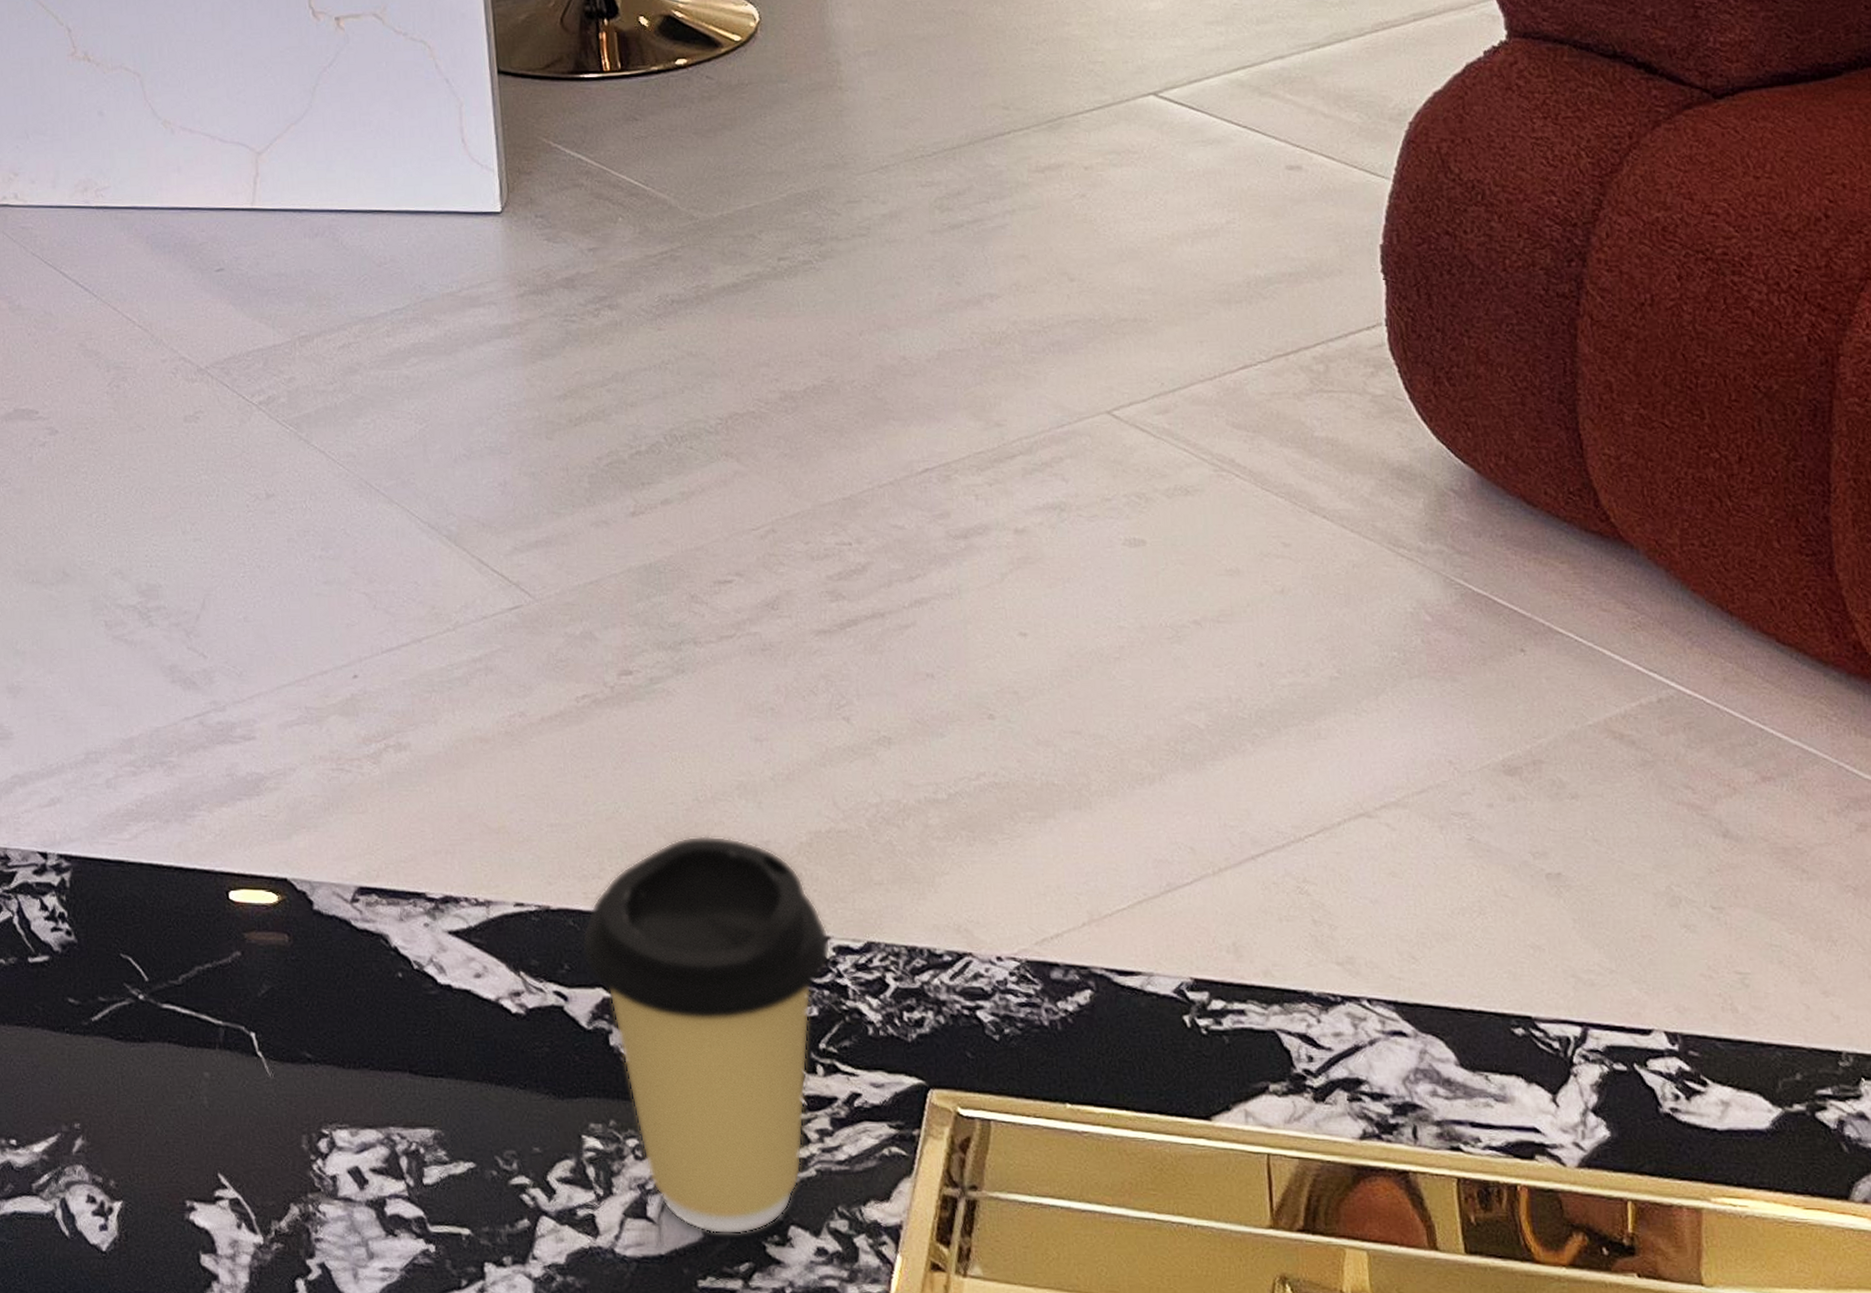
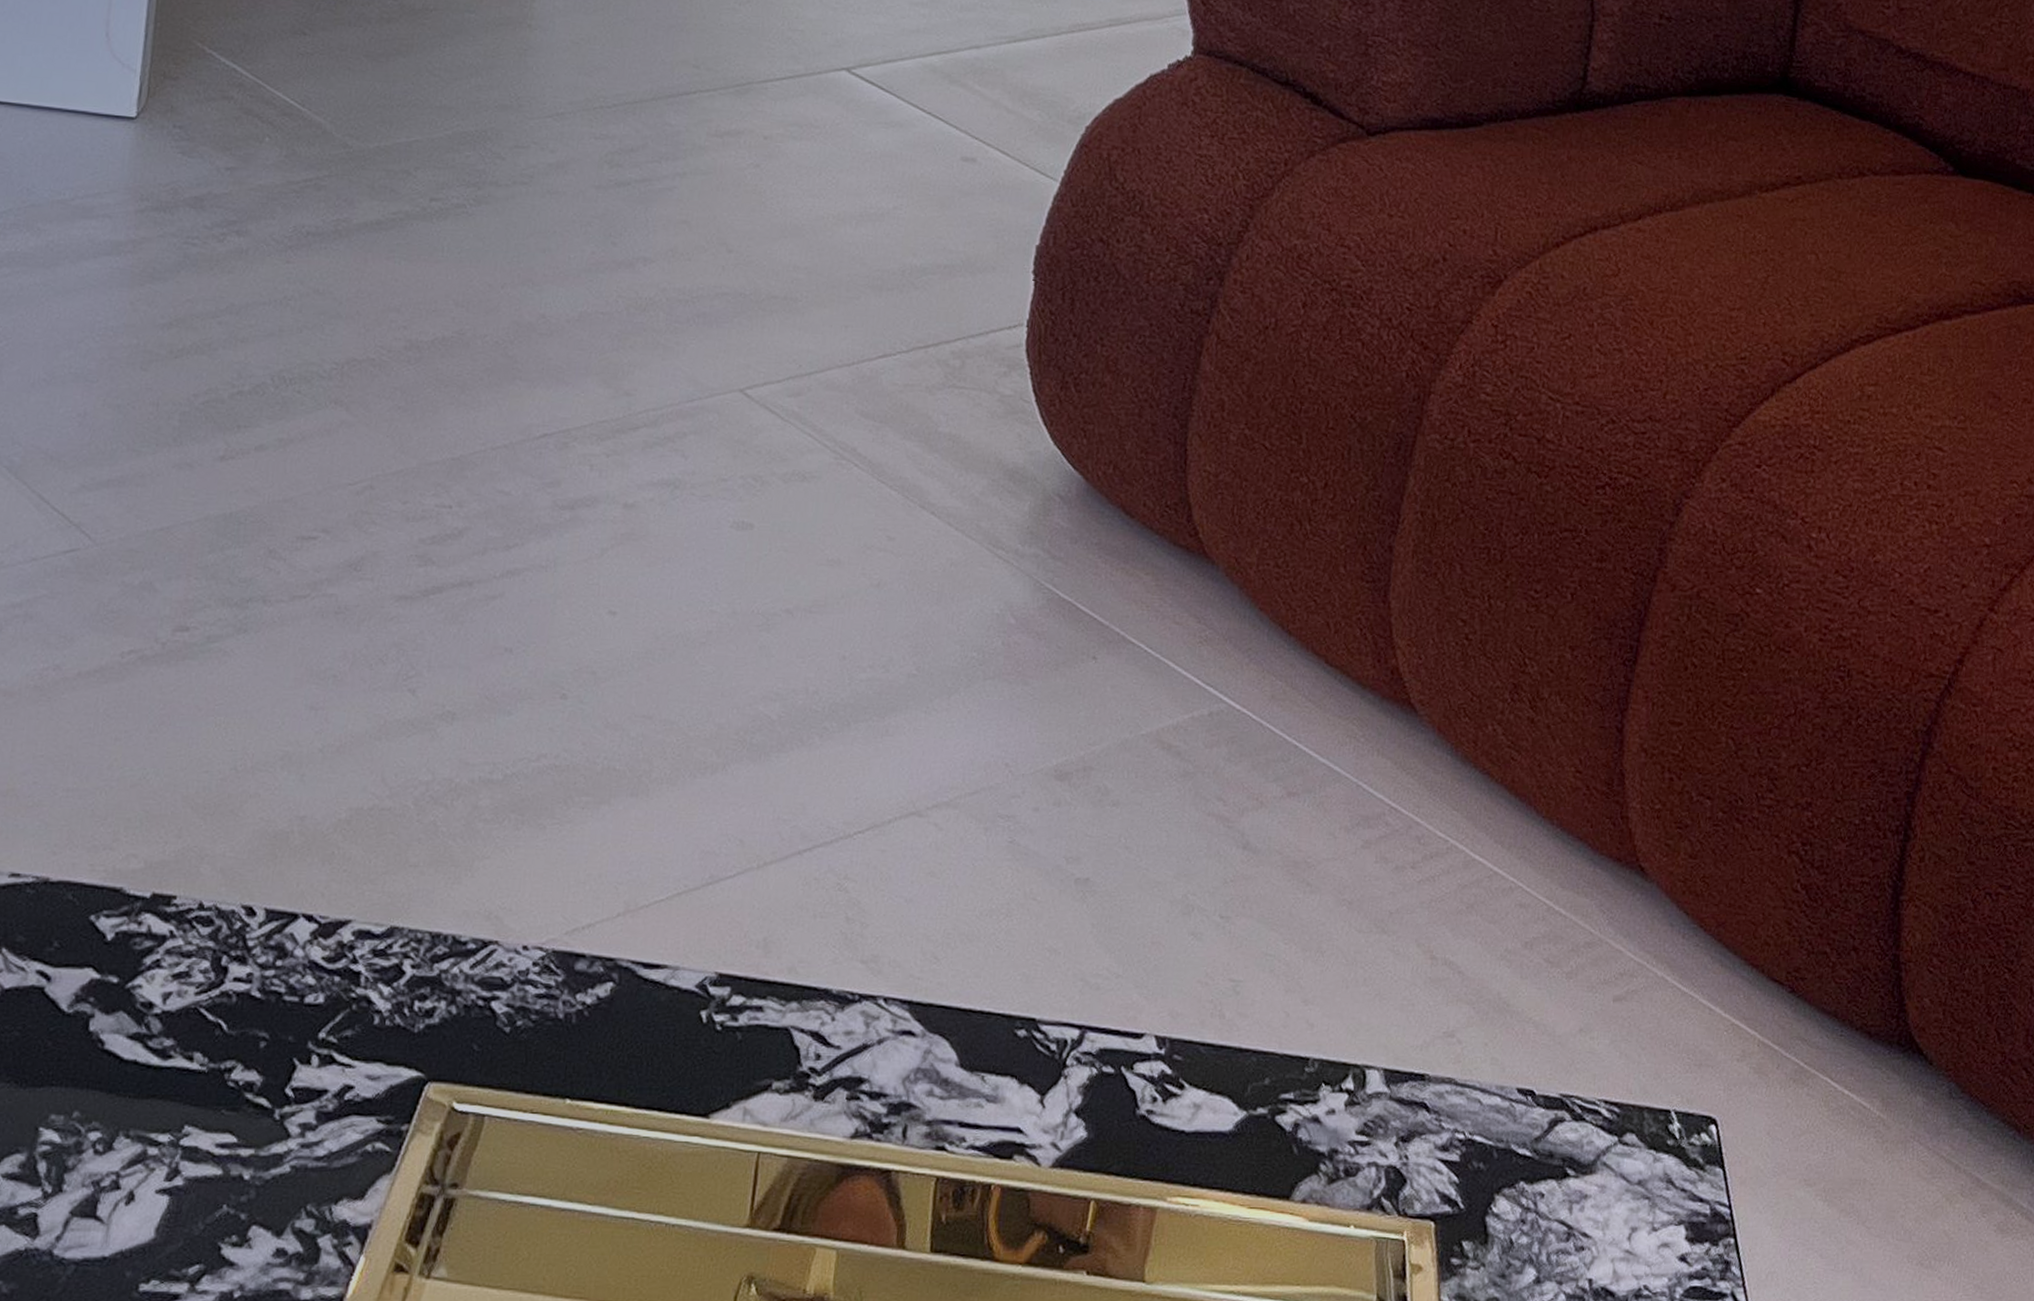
coffee cup: present [581,836,831,1235] -> none [76,808,352,1235]

